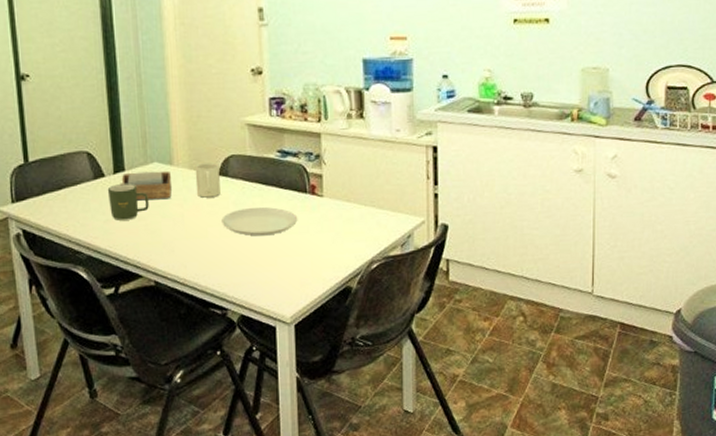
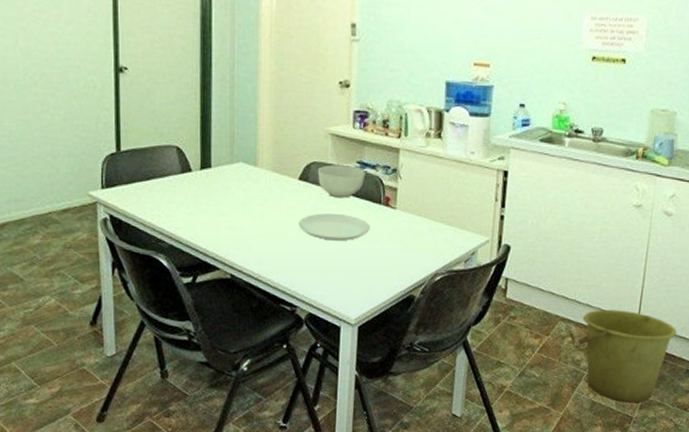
mug: present [107,184,149,221] -> none [193,180,232,215]
napkin holder: present [120,170,172,201] -> none [206,170,254,198]
mug: present [195,163,220,198] -> none [277,167,301,200]
bowl: none [236,155,288,191] -> present [317,164,366,198]
bucket: none [531,282,636,382] -> present [578,309,678,403]

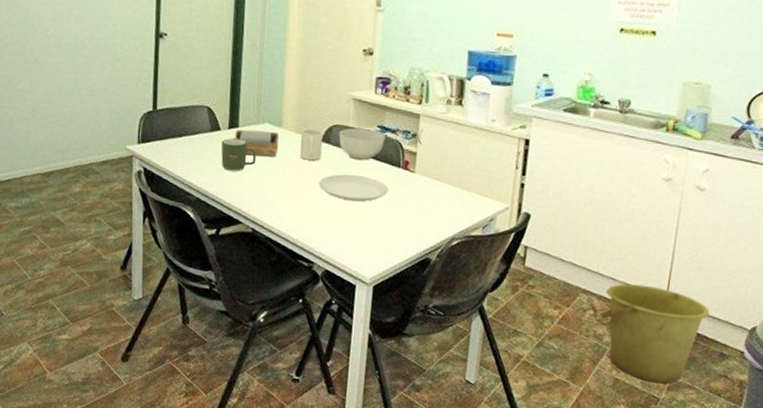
mug: none [193,180,232,215] -> present [221,138,256,171]
napkin holder: none [206,170,254,198] -> present [233,130,279,157]
mug: none [277,167,301,200] -> present [299,128,323,161]

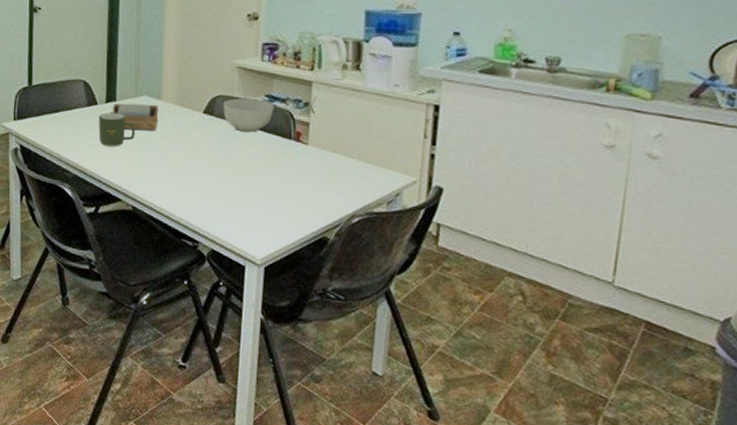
mug: present [299,128,323,161] -> none [180,100,206,134]
plate: present [319,174,389,202] -> none [202,148,279,177]
bucket: present [600,283,711,384] -> none [531,266,670,382]

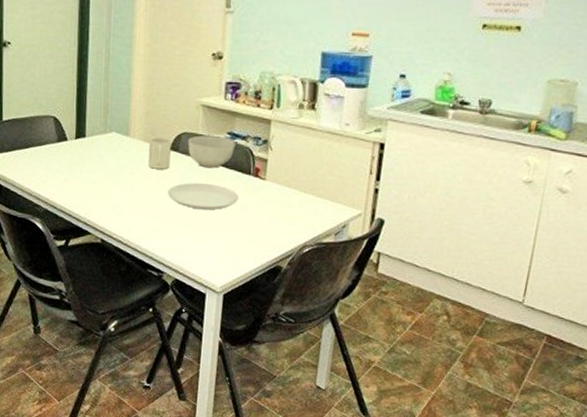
mug: present [98,113,135,147] -> none [68,148,104,182]
napkin holder: present [110,103,158,131] -> none [80,139,126,167]
mug: none [180,100,206,134] -> present [147,137,172,170]
plate: none [202,148,279,177] -> present [168,183,239,210]

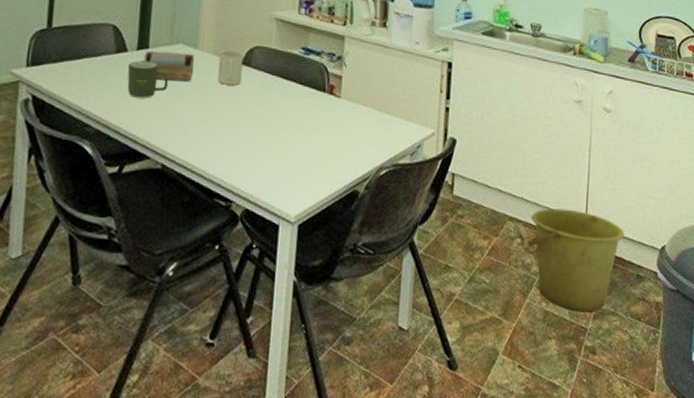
mug: none [68,148,104,182] -> present [127,61,169,98]
napkin holder: none [80,139,126,167] -> present [142,51,194,82]
plate: present [168,183,239,210] -> none [238,100,314,130]
bowl: present [187,135,236,169] -> none [260,49,310,85]
bucket: none [454,288,568,388] -> present [527,208,625,313]

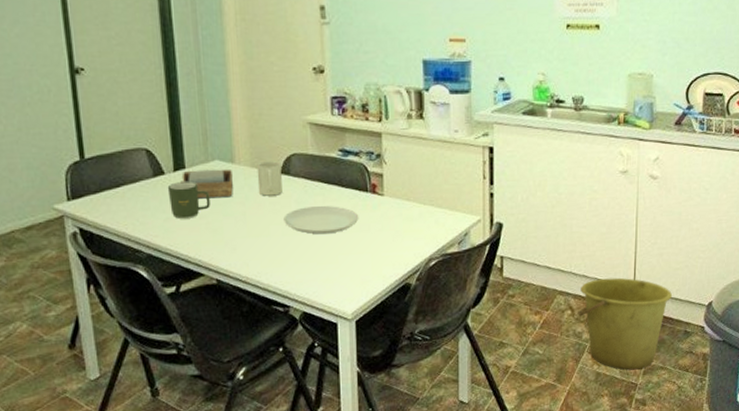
plate: none [238,100,314,130] -> present [284,206,359,235]

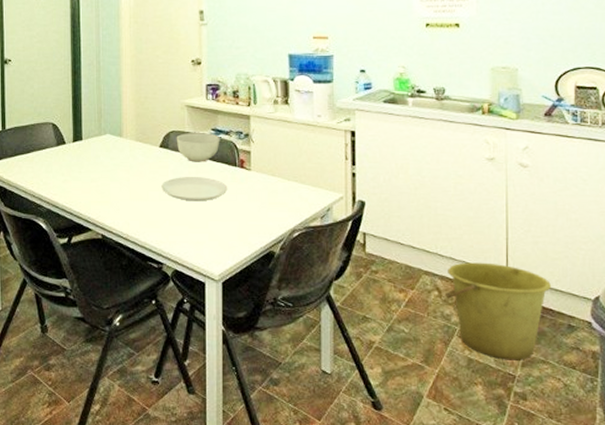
mug: present [167,182,210,219] -> none [67,151,101,181]
napkin holder: present [180,169,233,199] -> none [78,141,120,166]
mug: present [256,161,282,196] -> none [141,137,161,166]
bowl: none [298,154,349,189] -> present [176,132,220,162]

